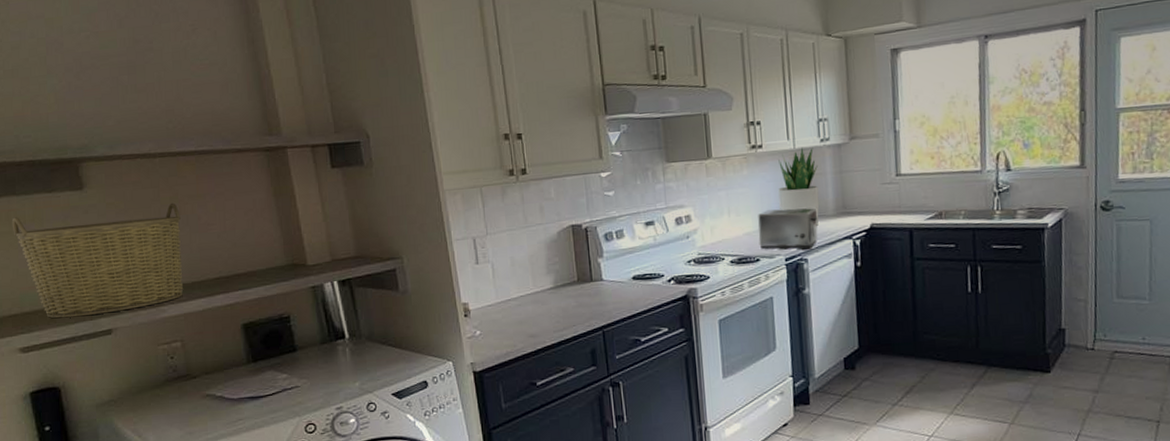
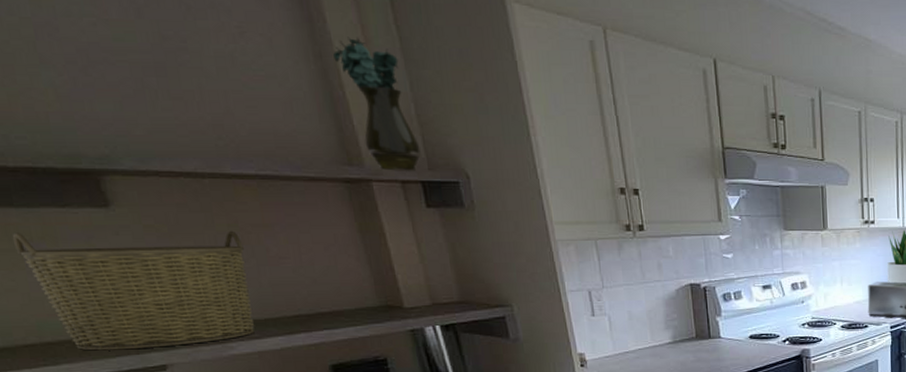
vase: none [263,21,329,137] -> present [333,37,421,171]

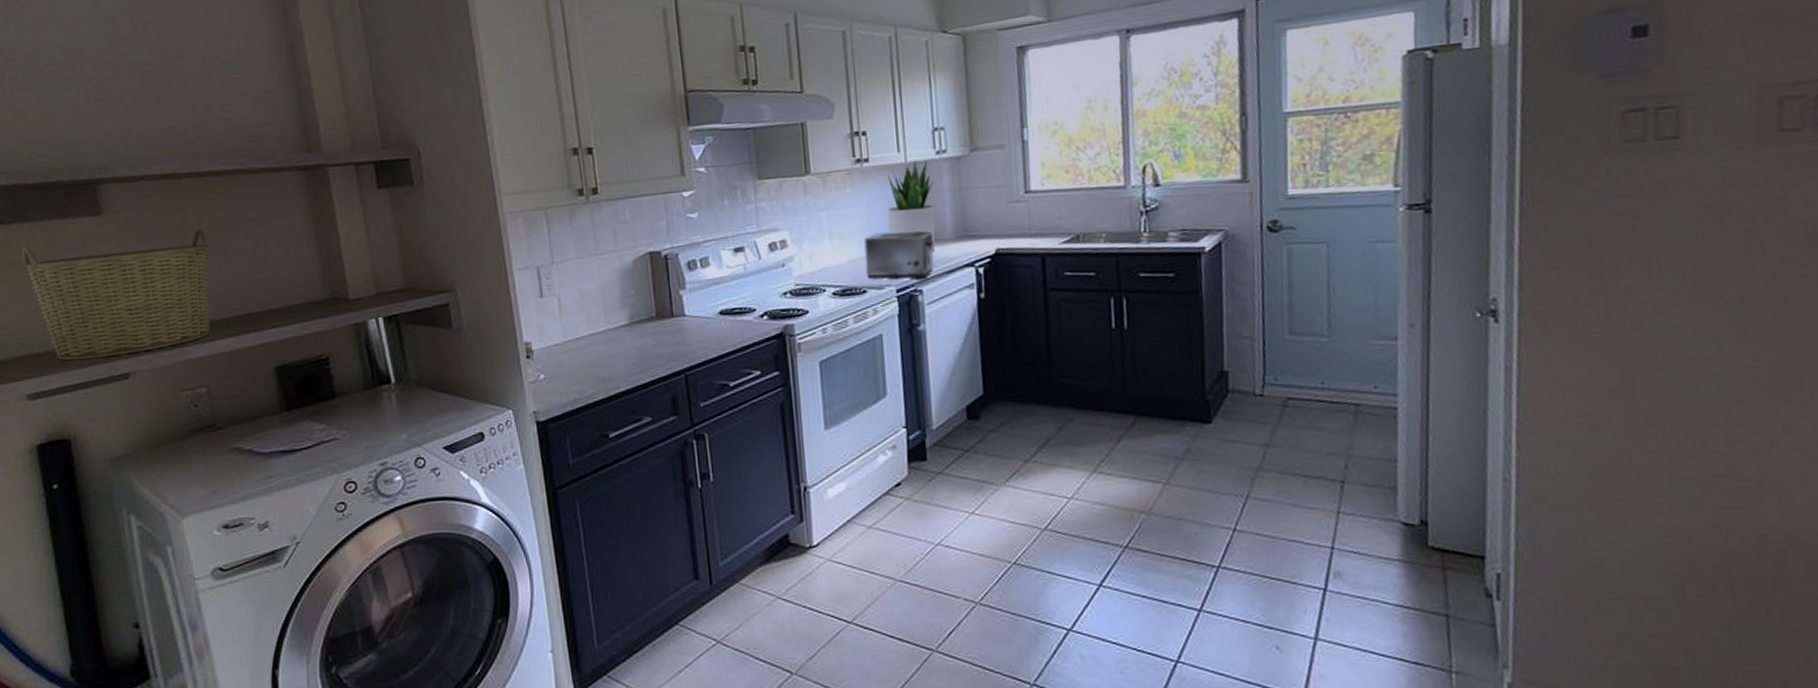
vase: present [333,37,421,171] -> none [303,23,375,154]

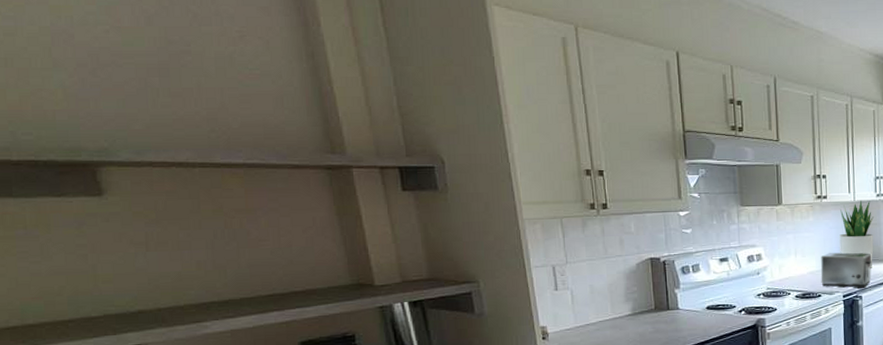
basket: present [21,229,210,361] -> none [7,215,229,332]

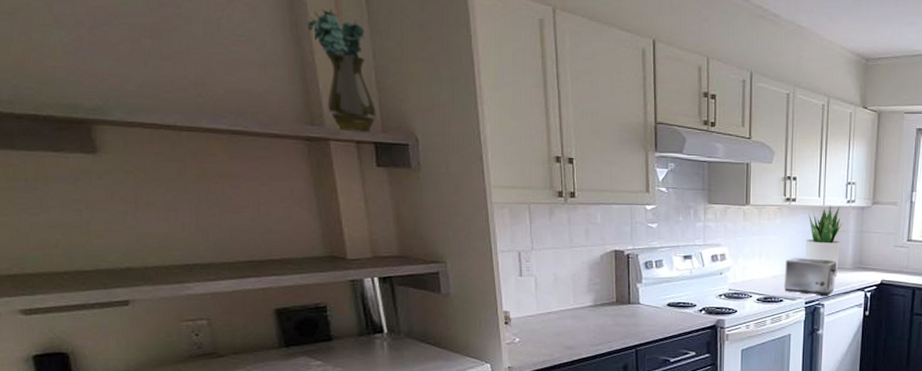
vase: none [325,38,400,158] -> present [308,8,376,133]

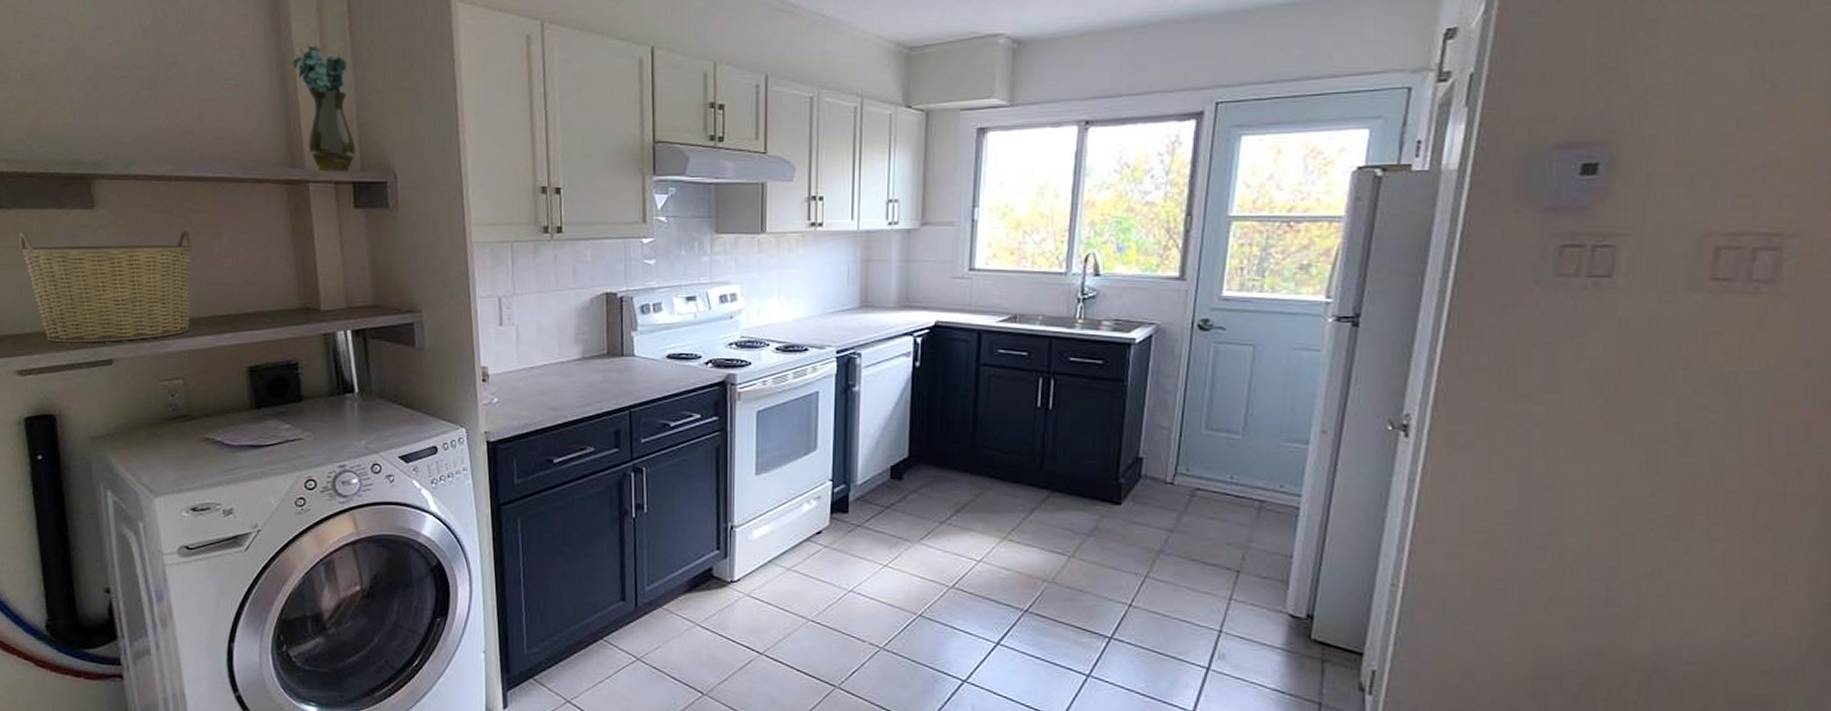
basket: none [10,173,211,285] -> present [18,230,192,343]
toaster: present [784,257,837,296] -> none [809,294,877,343]
planter: present [804,205,842,276] -> none [834,229,882,318]

